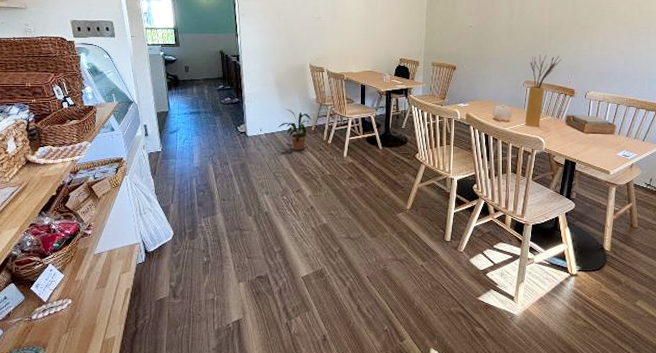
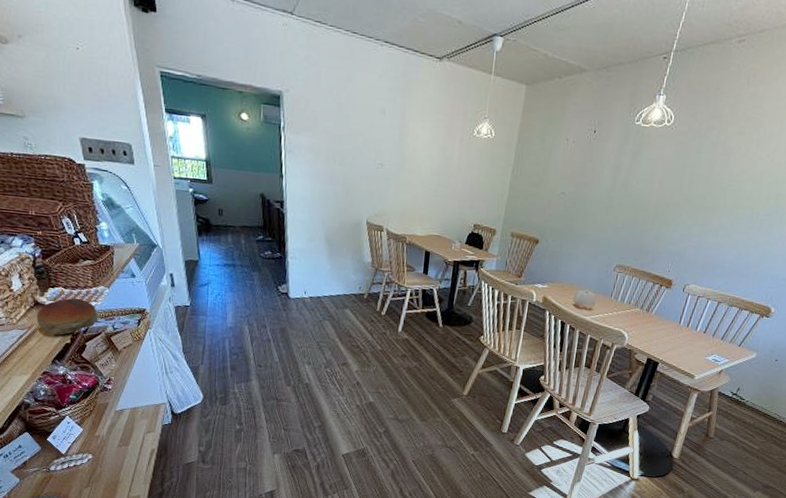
bread roll: none [27,155,81,189] -> present [36,298,98,335]
house plant: present [277,109,312,150] -> none [324,271,365,320]
vase: present [524,55,562,126] -> none [609,235,665,318]
napkin holder: present [565,115,616,134] -> none [654,309,712,335]

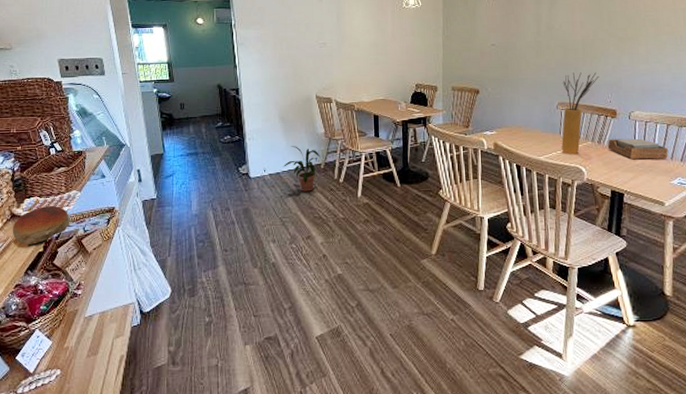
house plant: none [324,271,365,320] -> present [282,146,320,192]
sugar bowl: present [573,289,596,310] -> none [523,130,546,150]
vase: none [609,235,665,318] -> present [561,72,599,154]
napkin holder: none [654,309,712,335] -> present [607,138,668,160]

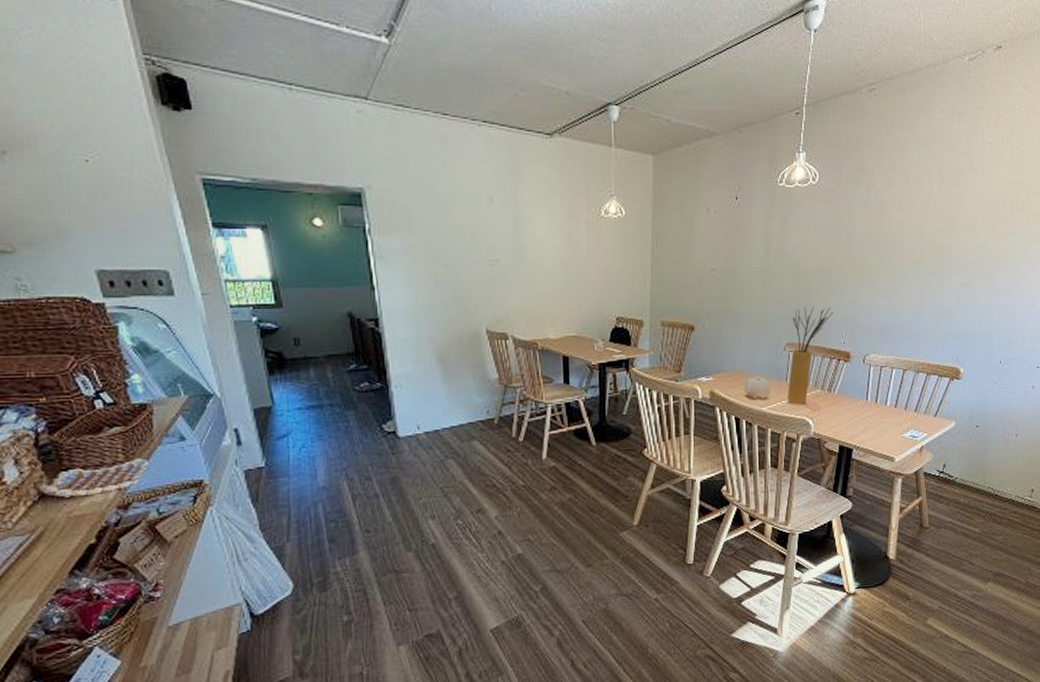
bread roll: present [12,206,70,245] -> none [43,480,136,535]
house plant: present [282,146,320,192] -> none [443,395,493,454]
sugar bowl: none [523,130,546,150] -> present [744,375,770,400]
napkin holder: present [607,138,668,160] -> none [838,385,902,410]

